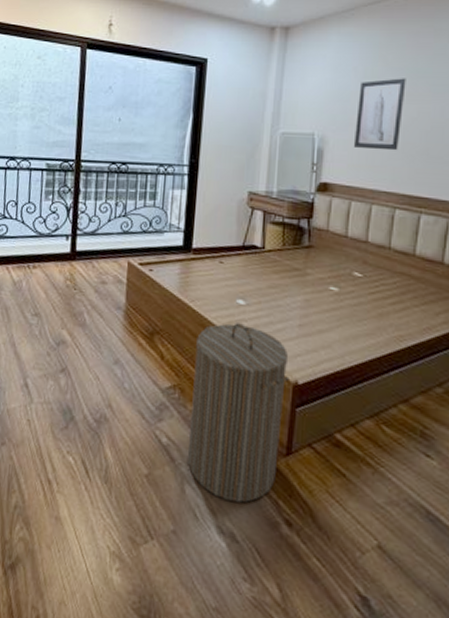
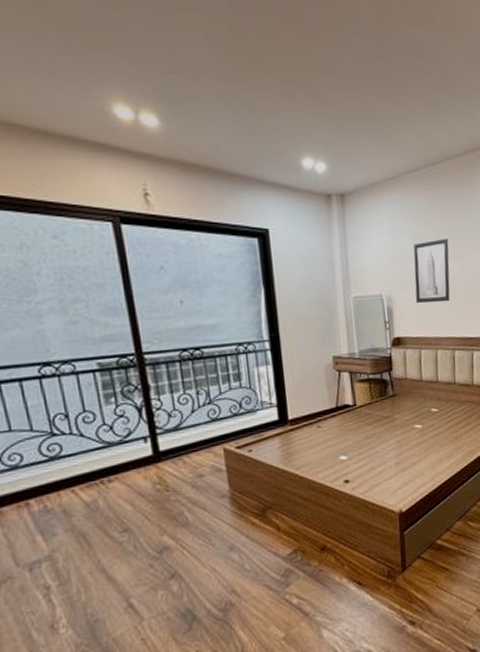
laundry hamper: present [188,322,289,503] -> none [308,476,397,628]

